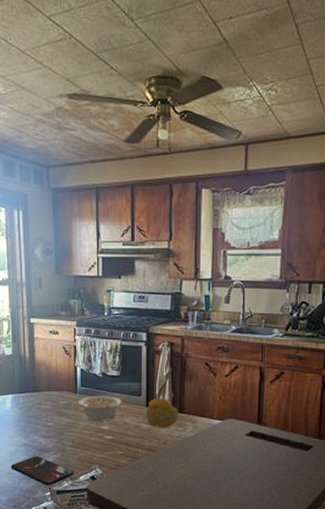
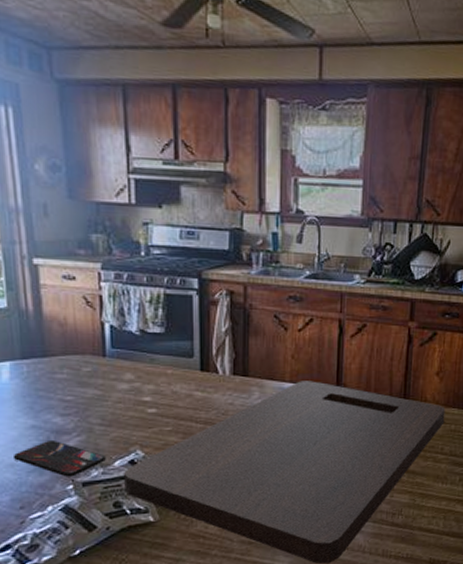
legume: present [79,395,122,421] -> none [109,358,168,390]
fruit: present [145,398,179,428] -> none [199,359,243,396]

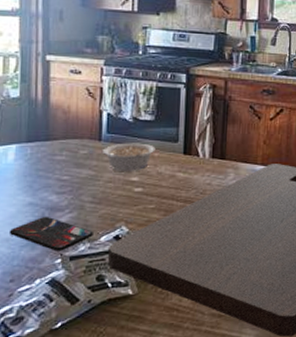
legume: none [109,358,168,390] -> present [103,143,156,171]

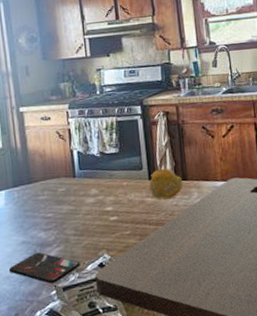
legume: present [103,143,156,171] -> none [78,174,124,204]
fruit: none [182,144,220,176] -> present [148,168,183,200]

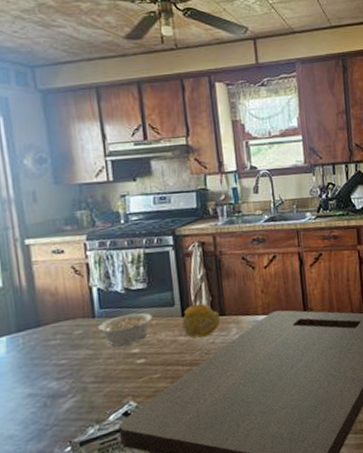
smartphone: present [8,252,80,284] -> none [11,404,101,440]
legume: none [78,174,124,204] -> present [98,313,153,346]

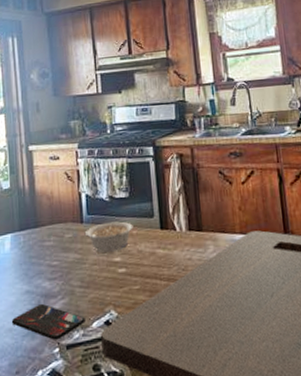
smartphone: none [11,404,101,440] -> present [11,303,85,340]
fruit: present [181,303,221,338] -> none [160,216,198,252]

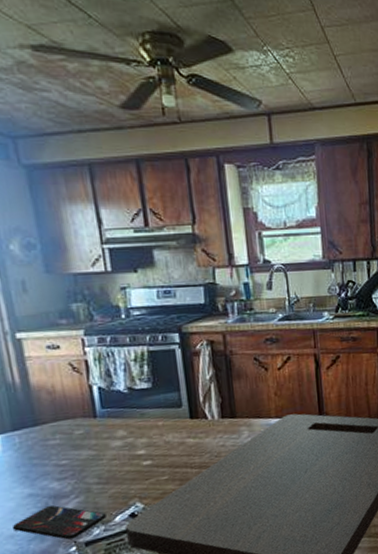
legume: present [85,221,133,253] -> none [100,413,159,447]

